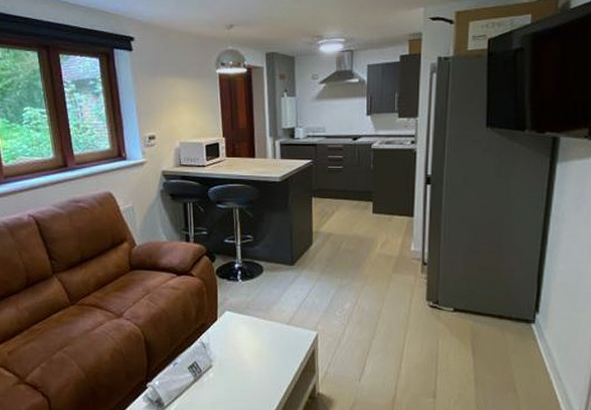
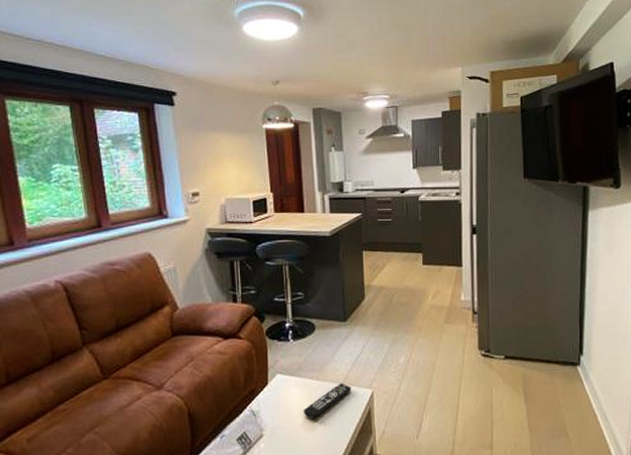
remote control: none [249,323,297,355] -> present [303,382,352,419]

